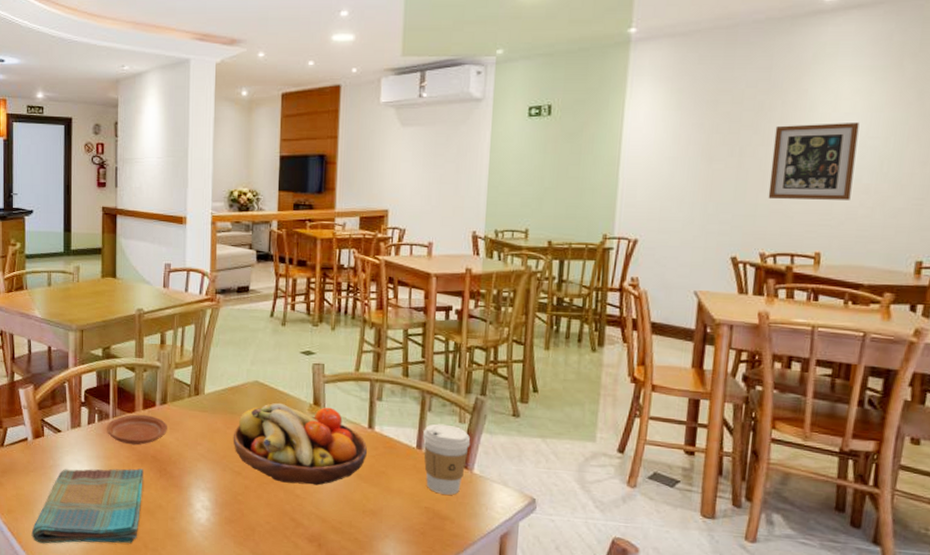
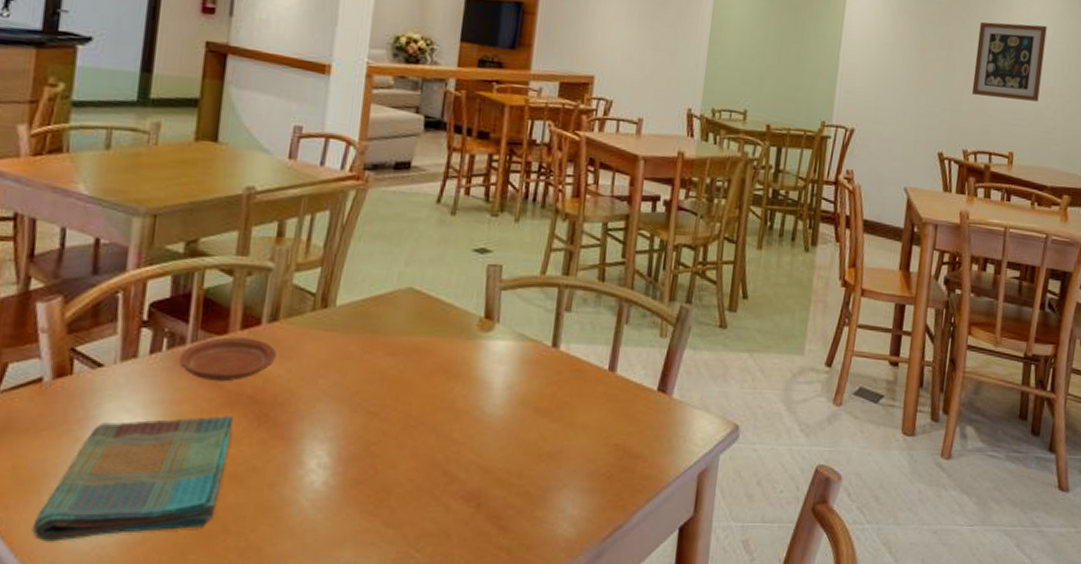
fruit bowl: present [233,402,367,486] -> none [370,316,549,425]
coffee cup: present [423,424,471,495] -> none [616,339,672,427]

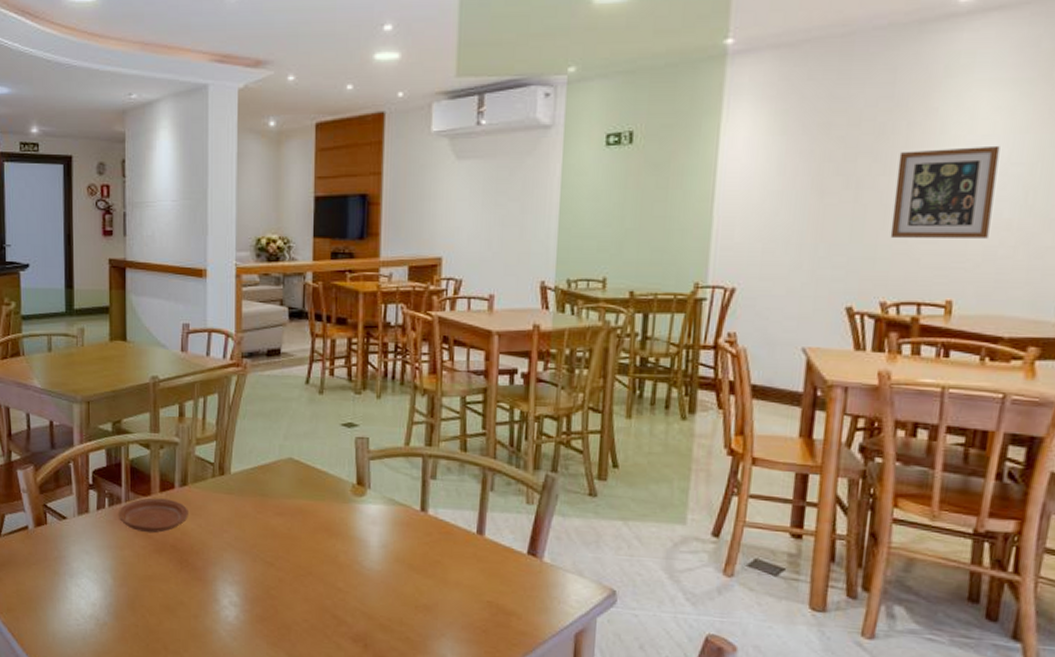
dish towel: present [32,416,233,542] -> none [35,560,162,647]

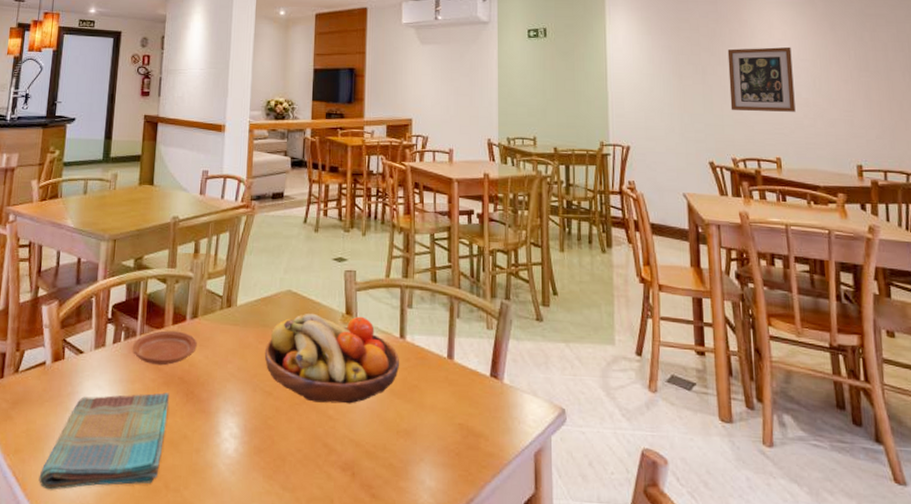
dish towel: none [35,560,162,647] -> present [38,393,169,490]
fruit bowl: none [264,482,419,578] -> present [264,312,399,404]

